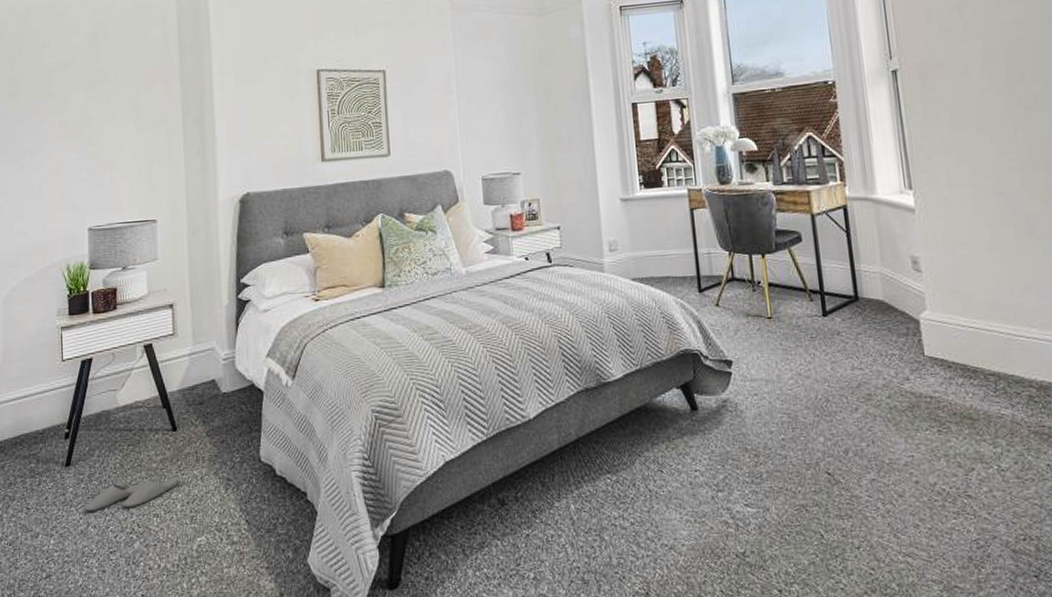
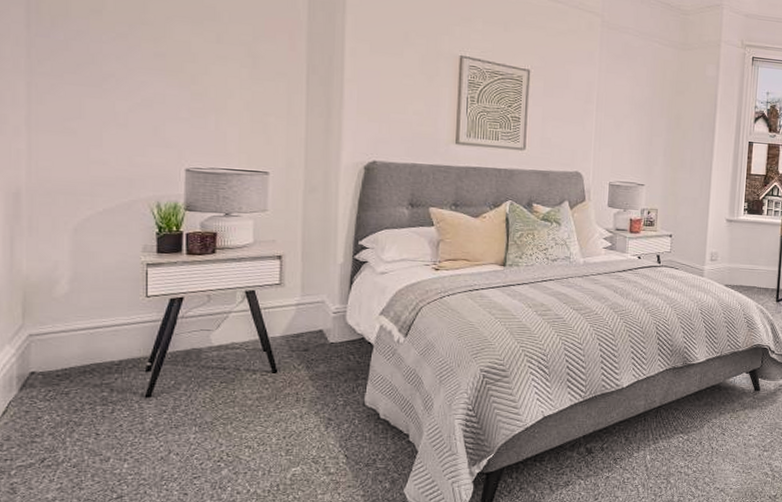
slippers: present [85,476,179,512] -> none [166,413,276,441]

